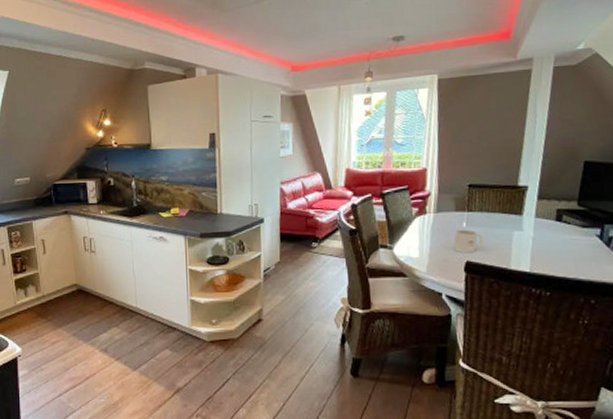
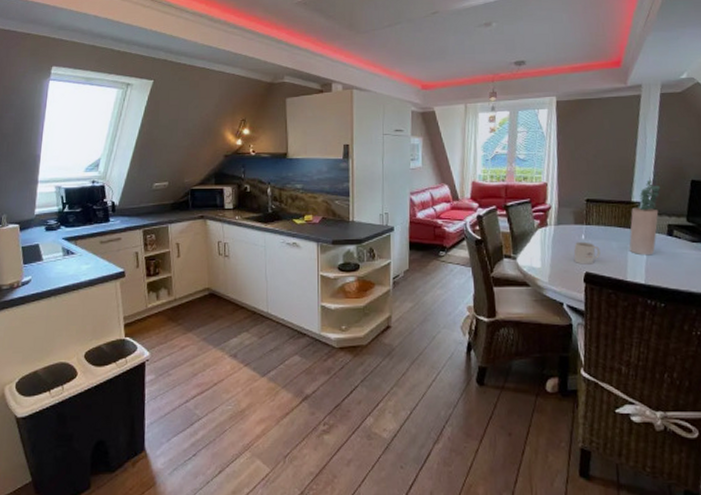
vase: none [513,159,550,243] -> present [628,177,660,256]

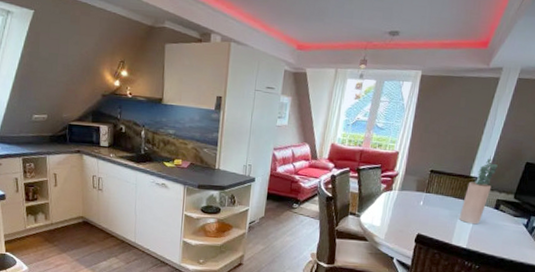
mug: present [573,241,601,266] -> none [409,207,434,229]

